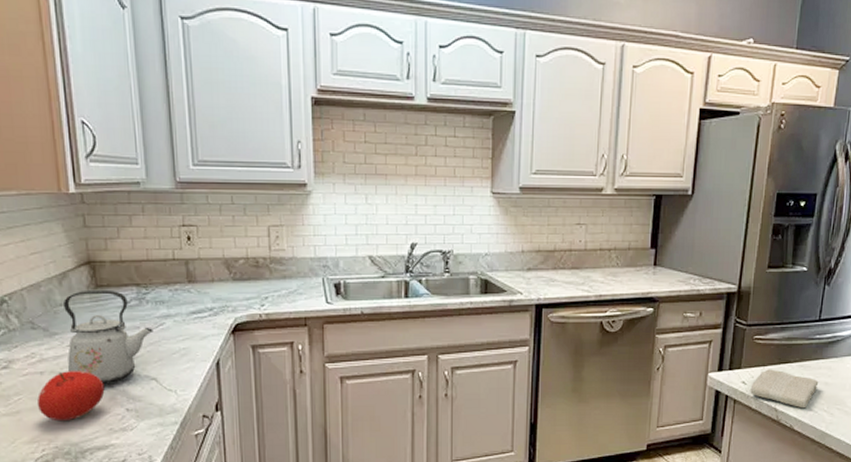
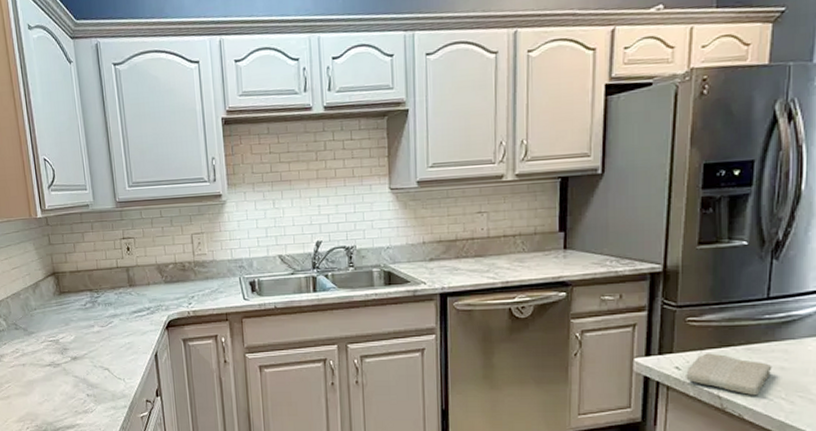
fruit: present [38,371,105,422] -> none [22,363,70,405]
kettle: present [64,289,153,385] -> none [37,295,105,374]

